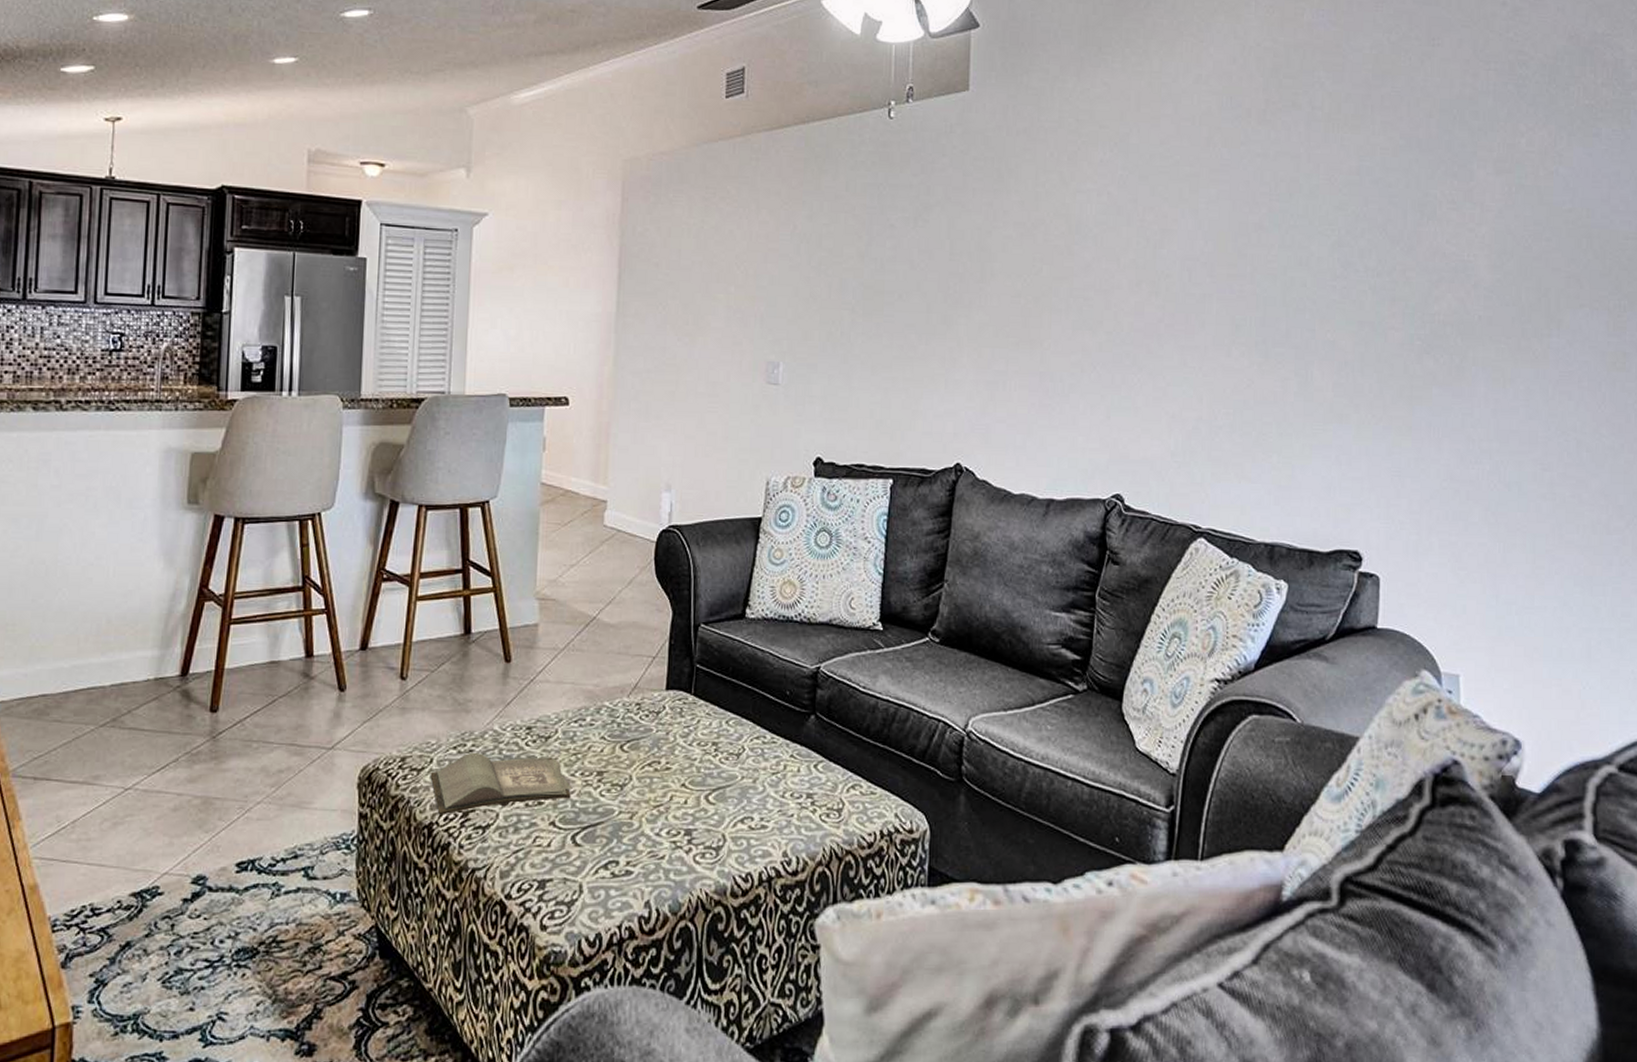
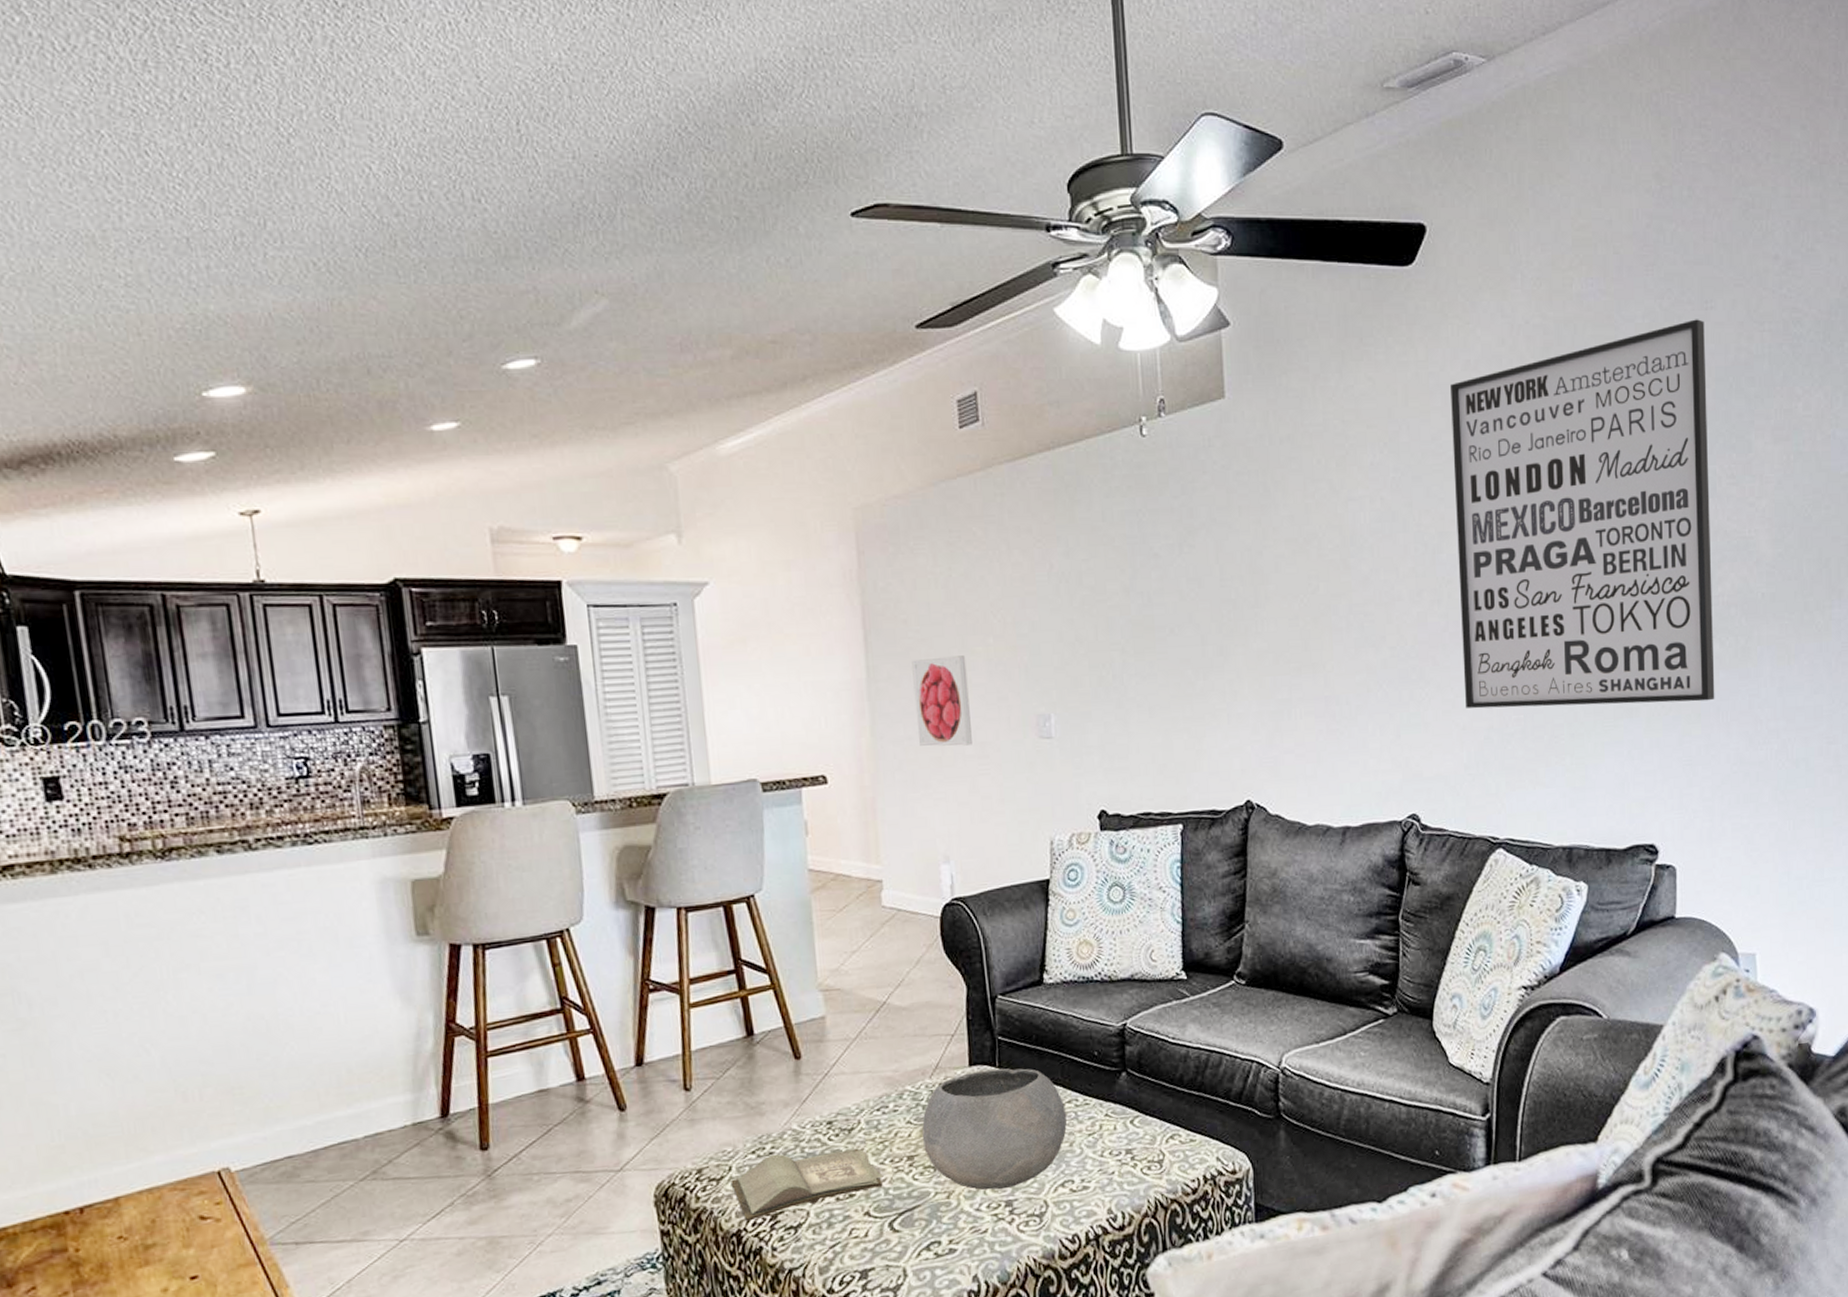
bowl: none [613,695,754,816] -> present [922,1068,1067,1190]
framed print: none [656,300,708,384] -> present [912,656,972,747]
wall art: none [1176,54,1431,415] -> present [1450,319,1715,709]

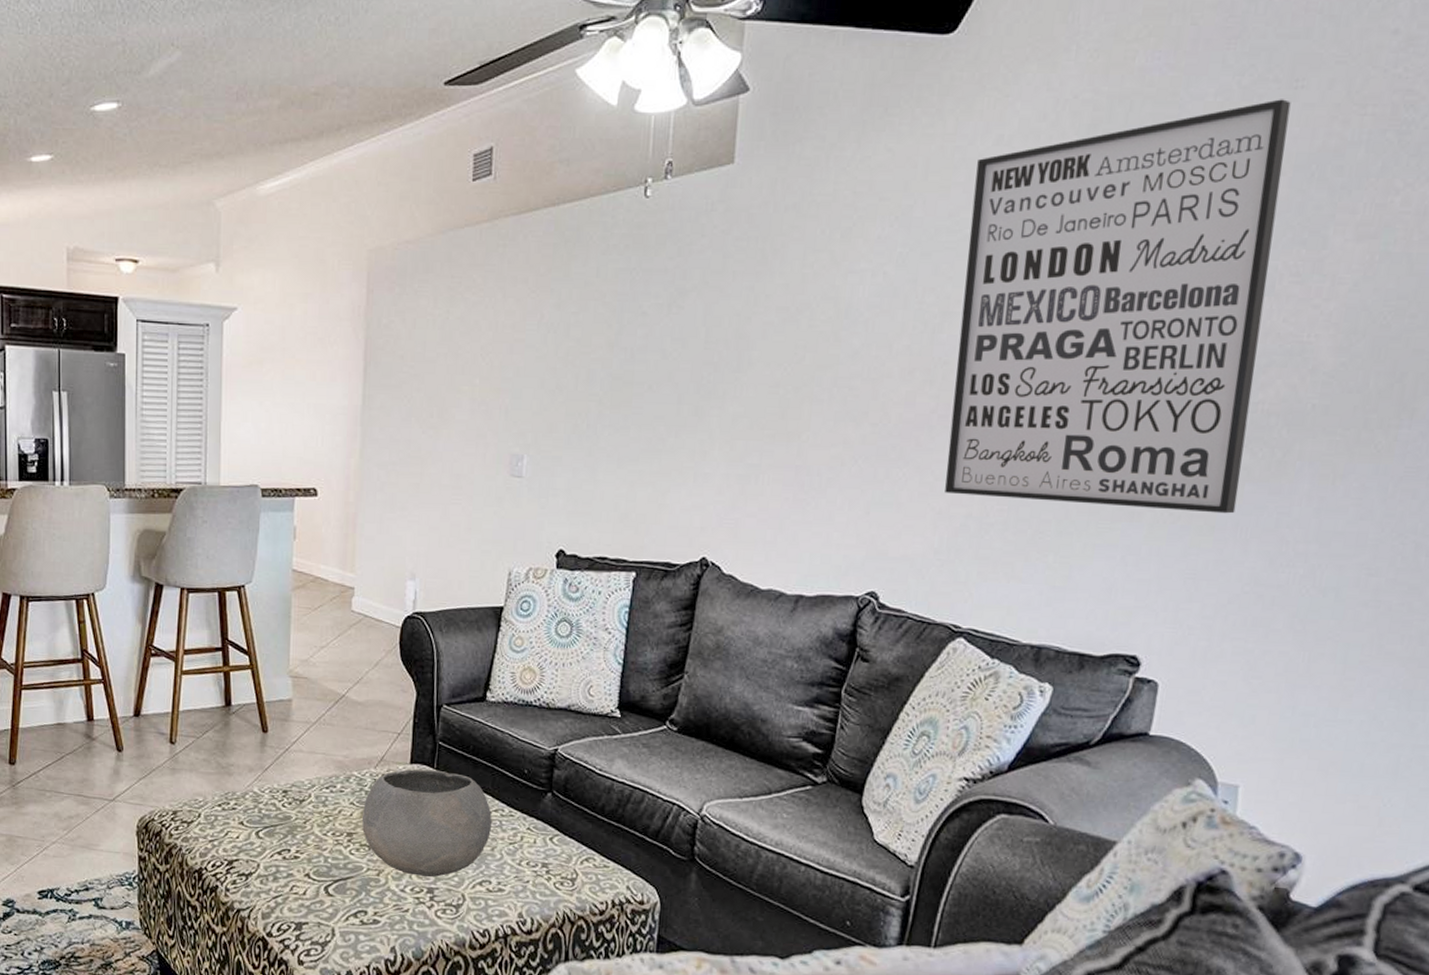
hardback book: present [731,1148,884,1222] -> none [198,810,325,862]
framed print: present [912,656,972,747] -> none [401,392,452,476]

